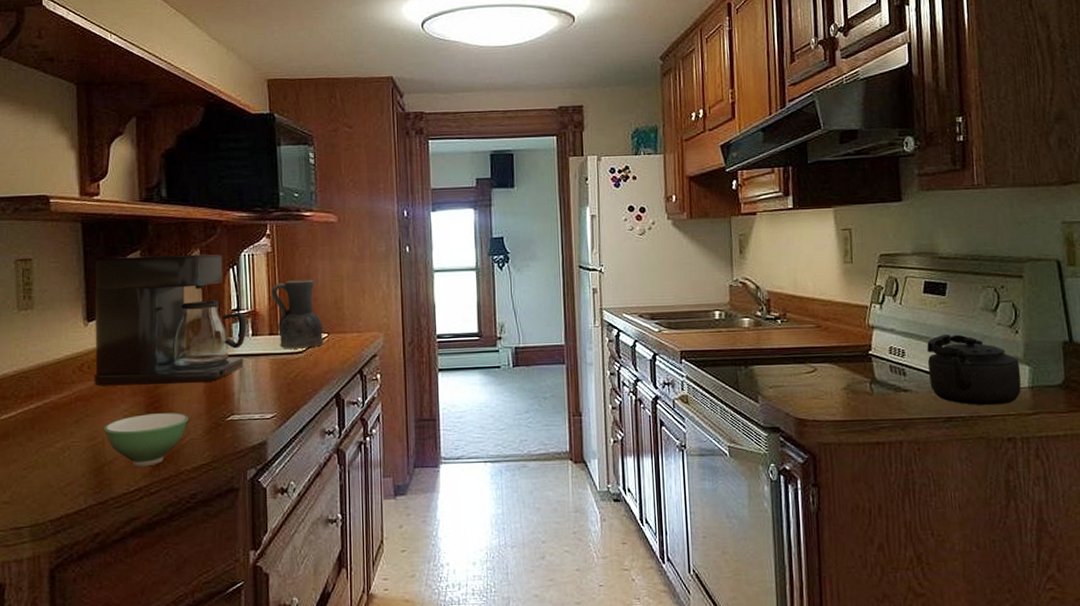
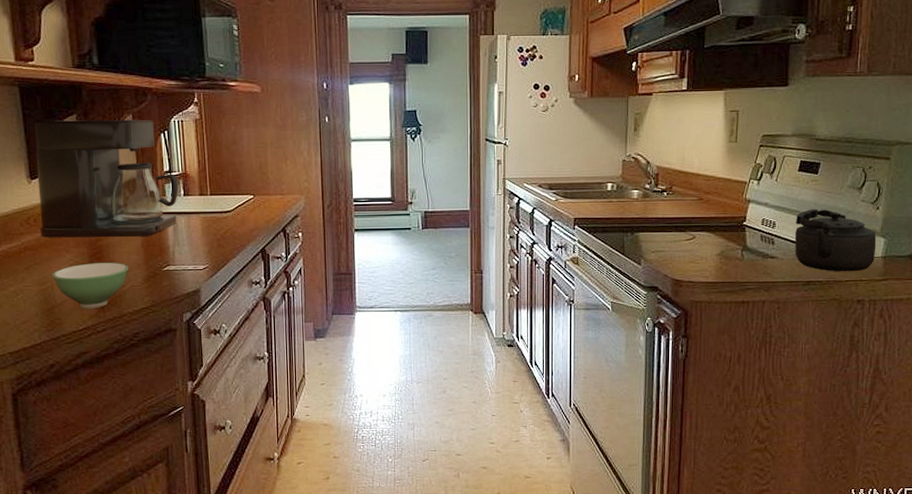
vase: present [271,279,324,349] -> none [200,145,250,208]

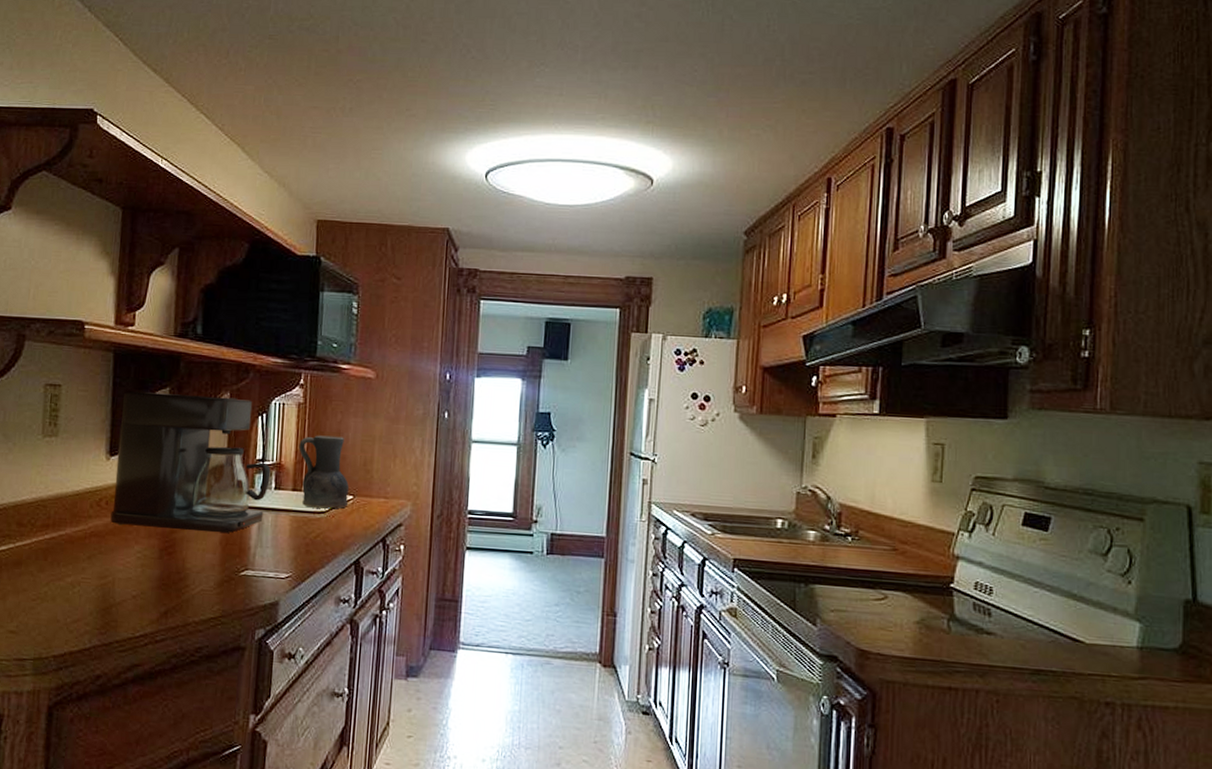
bowl: present [51,262,129,309] -> none [115,558,202,613]
vase: none [200,145,250,208] -> present [299,435,349,509]
kettle: present [794,208,877,272] -> none [1018,574,1130,664]

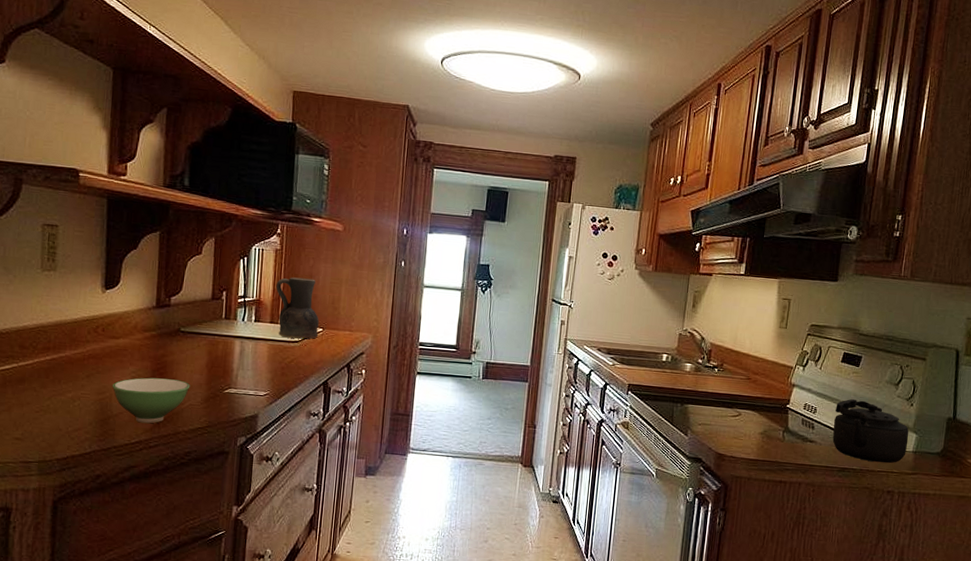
coffee maker: present [110,391,271,534] -> none [107,234,251,358]
bowl: none [115,558,202,613] -> present [112,377,191,424]
kettle: none [1018,574,1130,664] -> present [832,398,909,464]

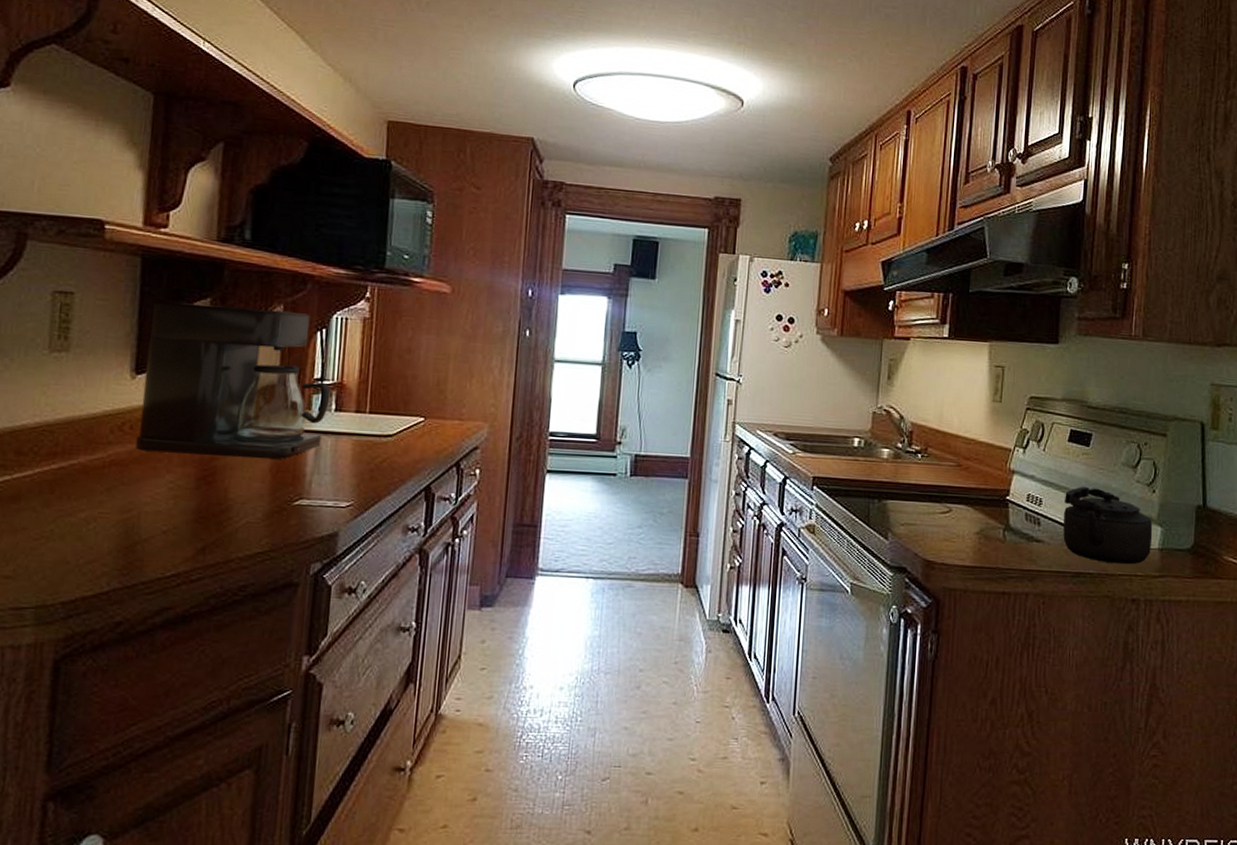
coffee maker: none [107,234,251,358] -> present [135,301,331,460]
bowl: present [112,377,191,424] -> none [141,488,248,550]
vase: present [276,277,319,339] -> none [363,353,420,432]

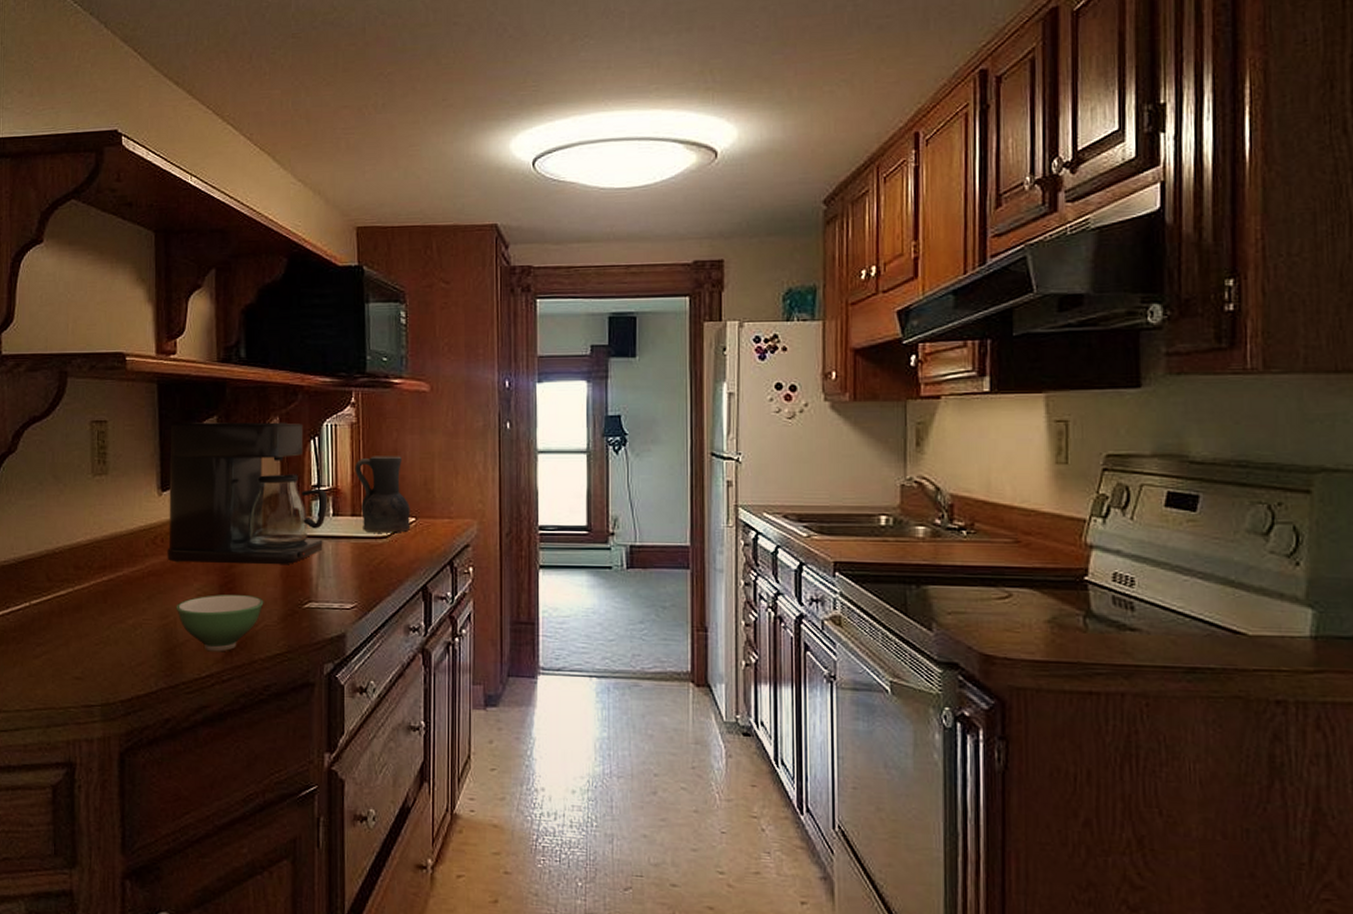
bowl: none [141,488,248,550] -> present [175,594,264,652]
vase: none [363,353,420,432] -> present [355,456,411,533]
kettle: present [1063,486,1153,565] -> none [1165,560,1300,657]

